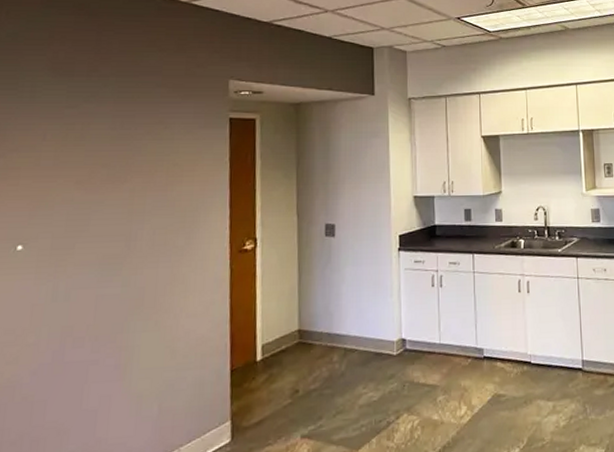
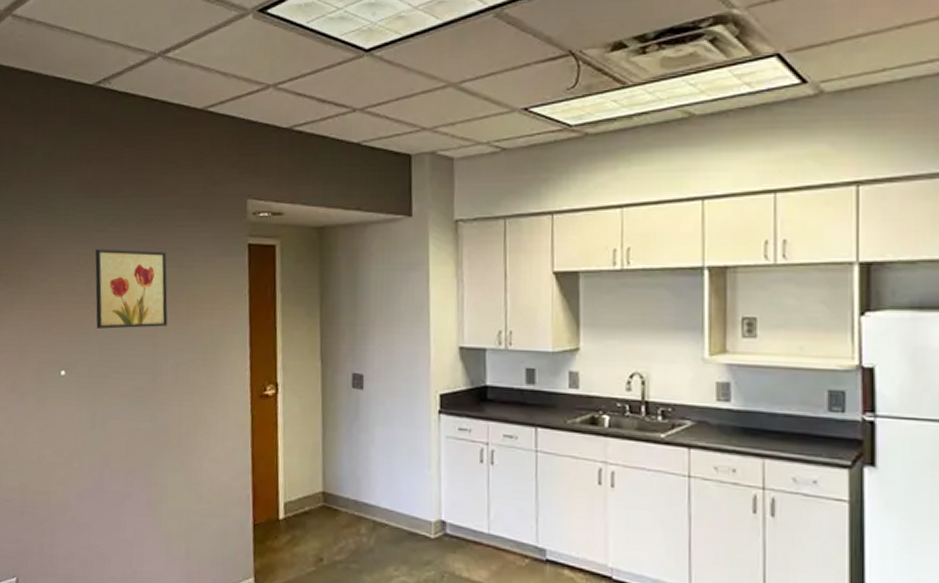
wall art: none [63,124,146,201] -> present [95,248,168,329]

